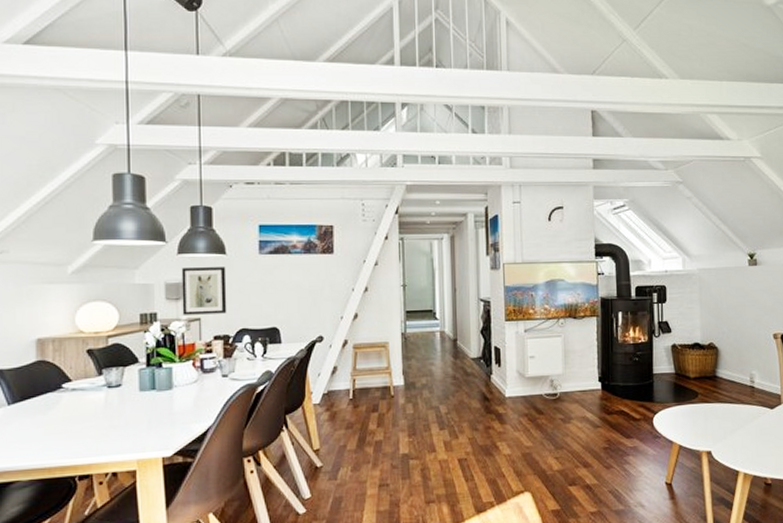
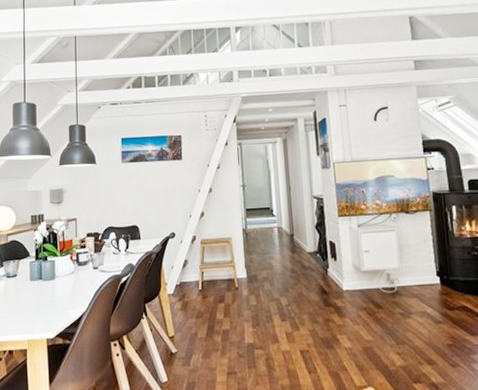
wall art: present [181,267,227,315] -> none [62,174,97,216]

